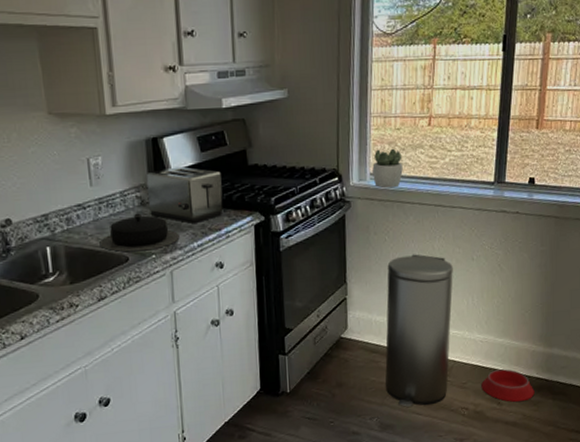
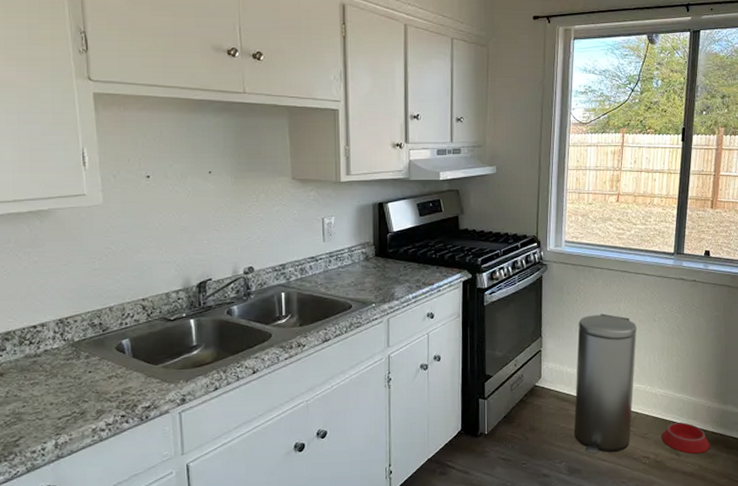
cooking pot: present [99,213,180,252] -> none [327,266,397,300]
toaster: present [147,166,223,223] -> none [372,228,436,278]
succulent plant: present [372,148,403,189] -> none [567,220,594,255]

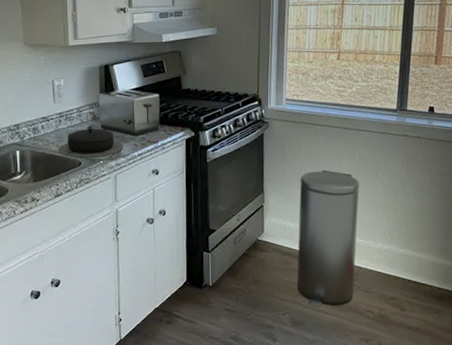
cooking pot: none [327,266,397,300] -> present [58,126,123,158]
toaster: none [372,228,436,278] -> present [99,89,160,136]
pet bowl: present [661,422,710,454] -> none [385,278,436,309]

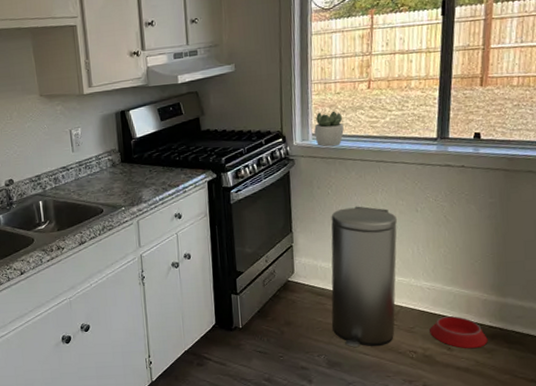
cooking pot: present [58,126,123,158] -> none [80,173,144,205]
toaster: present [99,89,160,136] -> none [117,134,181,181]
succulent plant: none [288,78,315,112] -> present [314,111,344,147]
pet bowl: none [385,278,436,309] -> present [430,316,488,348]

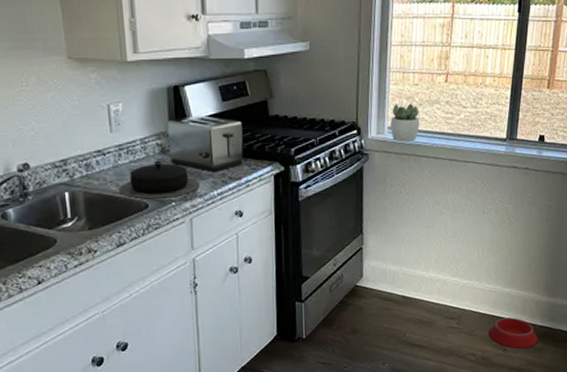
cooking pot: none [80,173,144,205] -> present [119,160,200,199]
toaster: none [117,134,181,181] -> present [168,115,244,172]
pedal bin: present [331,206,397,348] -> none [398,206,465,354]

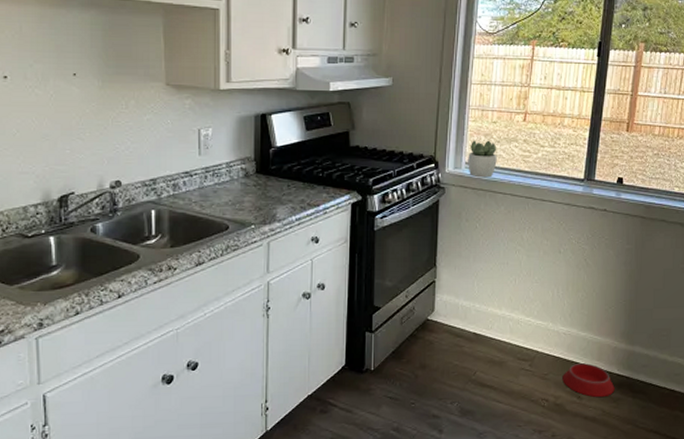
cooking pot: present [119,160,200,199] -> none [202,184,279,221]
toaster: present [168,115,244,172] -> none [253,143,323,197]

